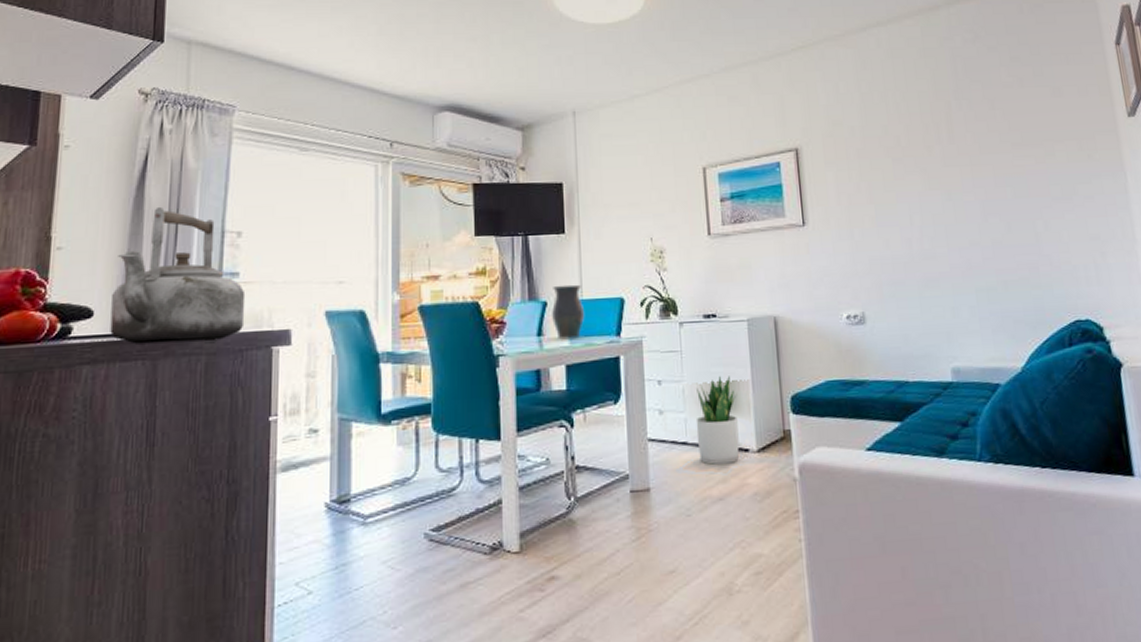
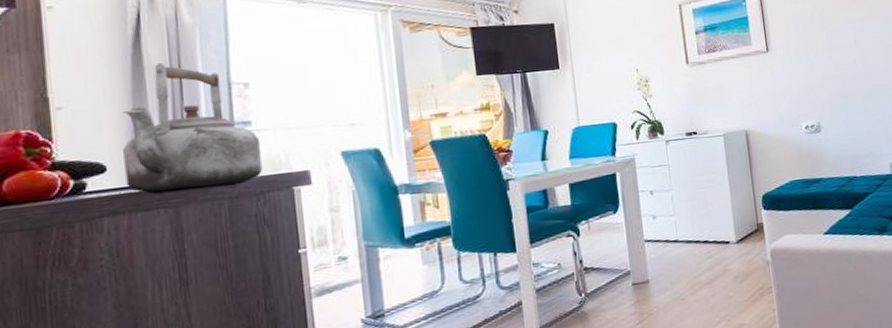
vase: present [552,284,584,340] -> none [552,113,582,163]
planter: present [695,376,740,465] -> none [683,183,722,257]

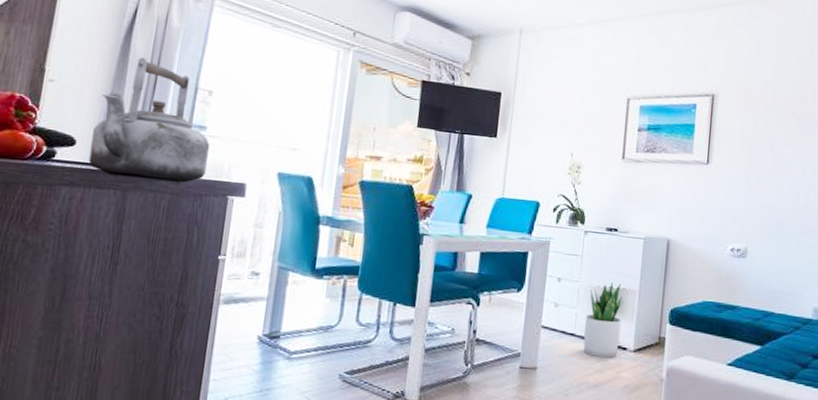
planter: none [683,183,722,257] -> present [583,283,625,358]

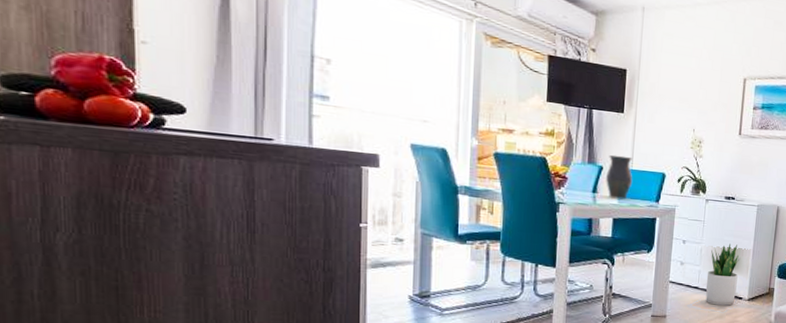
kettle: present [88,57,211,183] -> none [204,20,336,153]
vase: none [474,182,504,231] -> present [606,154,632,200]

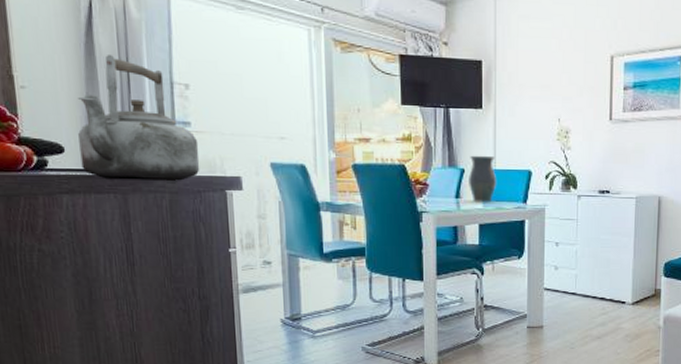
kettle: none [204,20,336,153] -> present [78,54,200,181]
planter: present [705,244,741,306] -> none [584,243,621,312]

